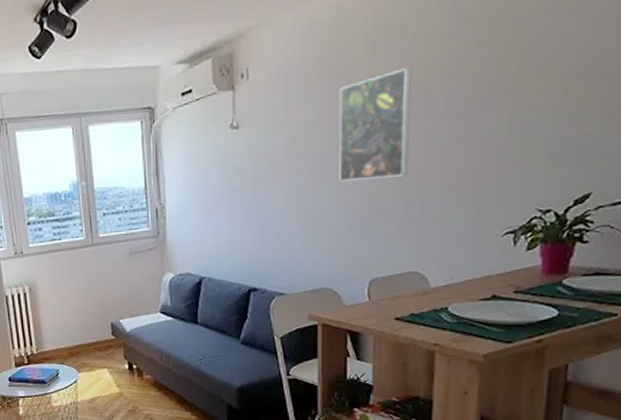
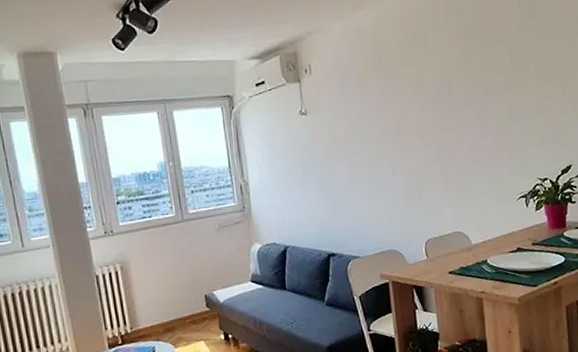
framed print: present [339,67,412,182] -> none [384,68,443,159]

